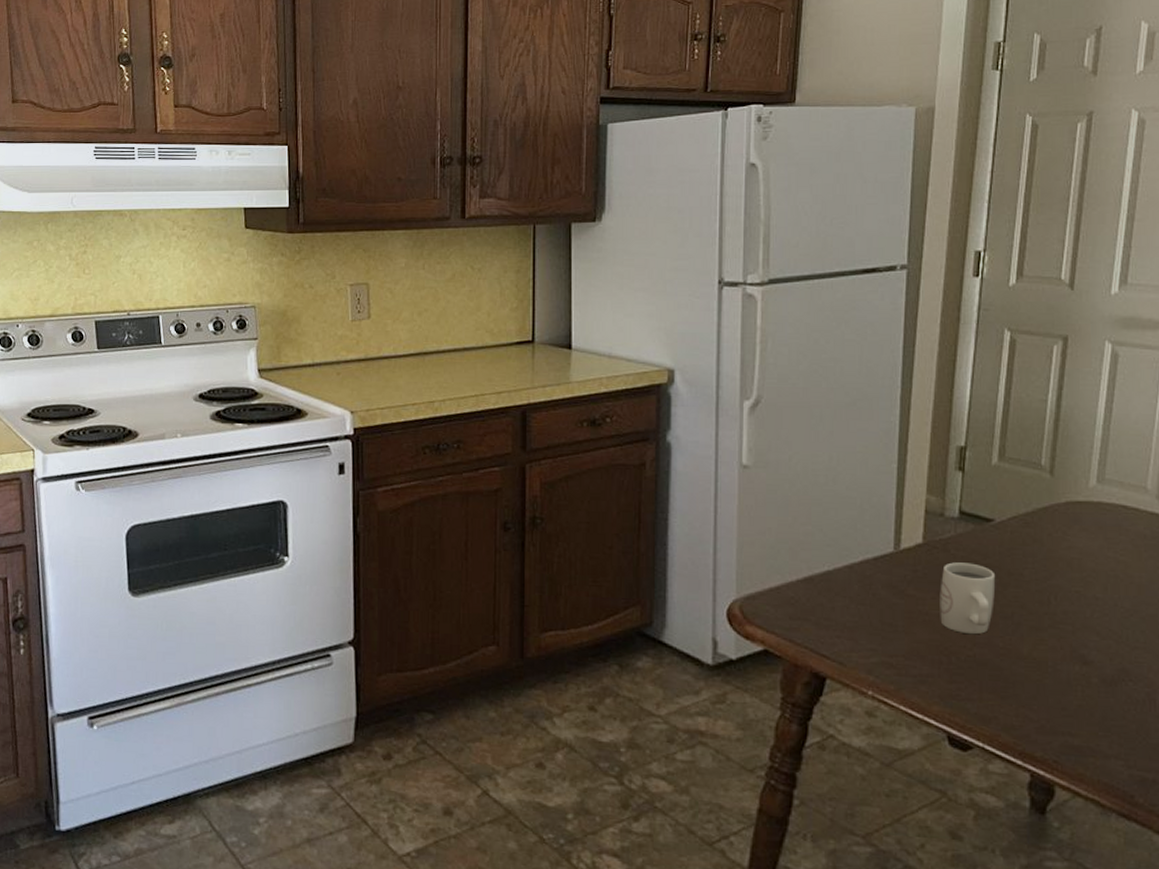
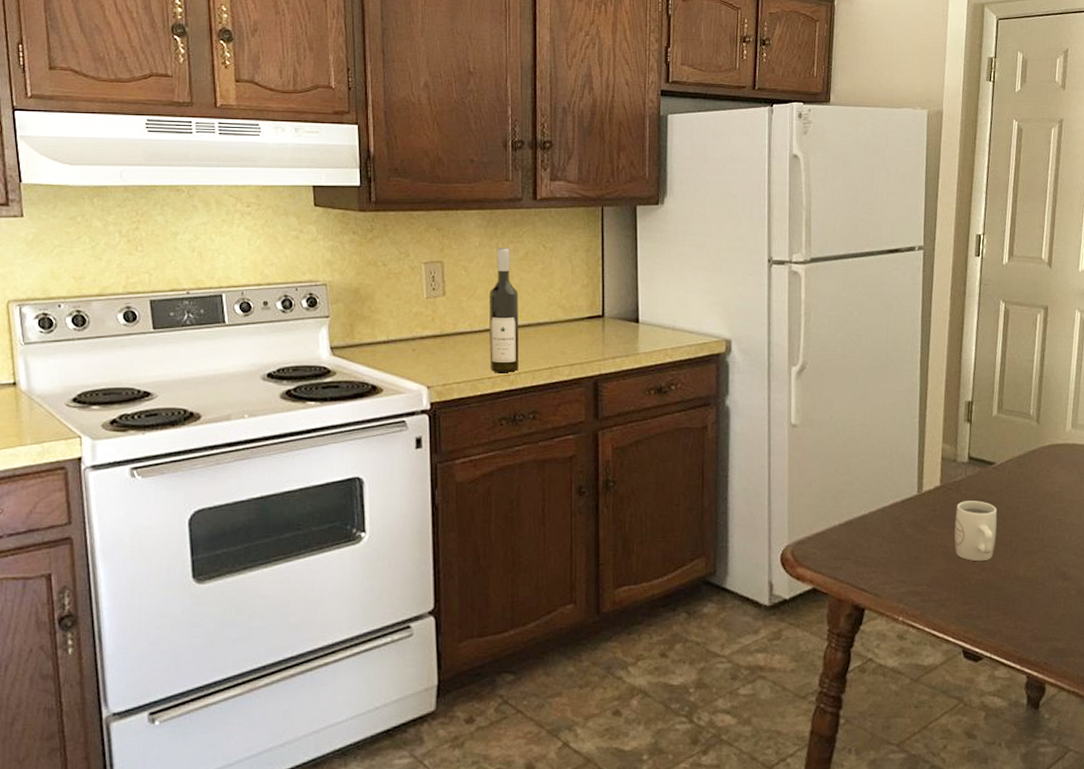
bottle: none [414,268,444,400] -> present [488,247,519,373]

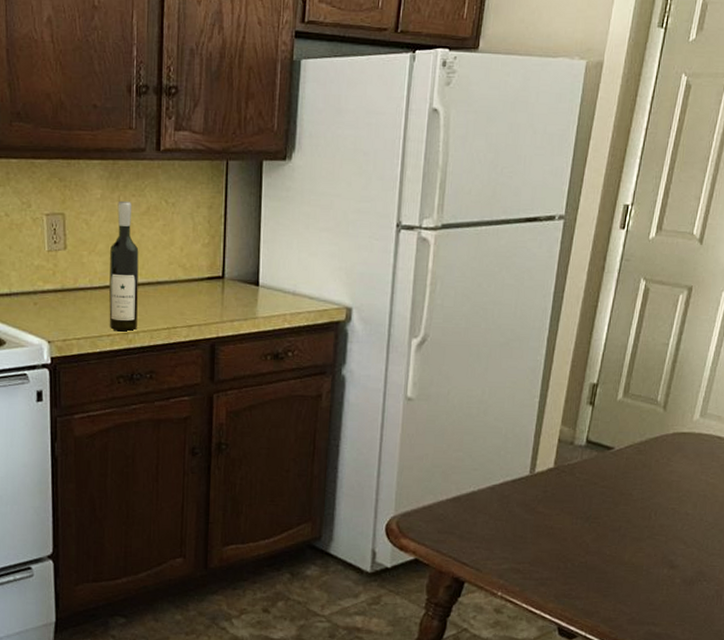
mug: present [954,500,998,562] -> none [561,484,610,545]

